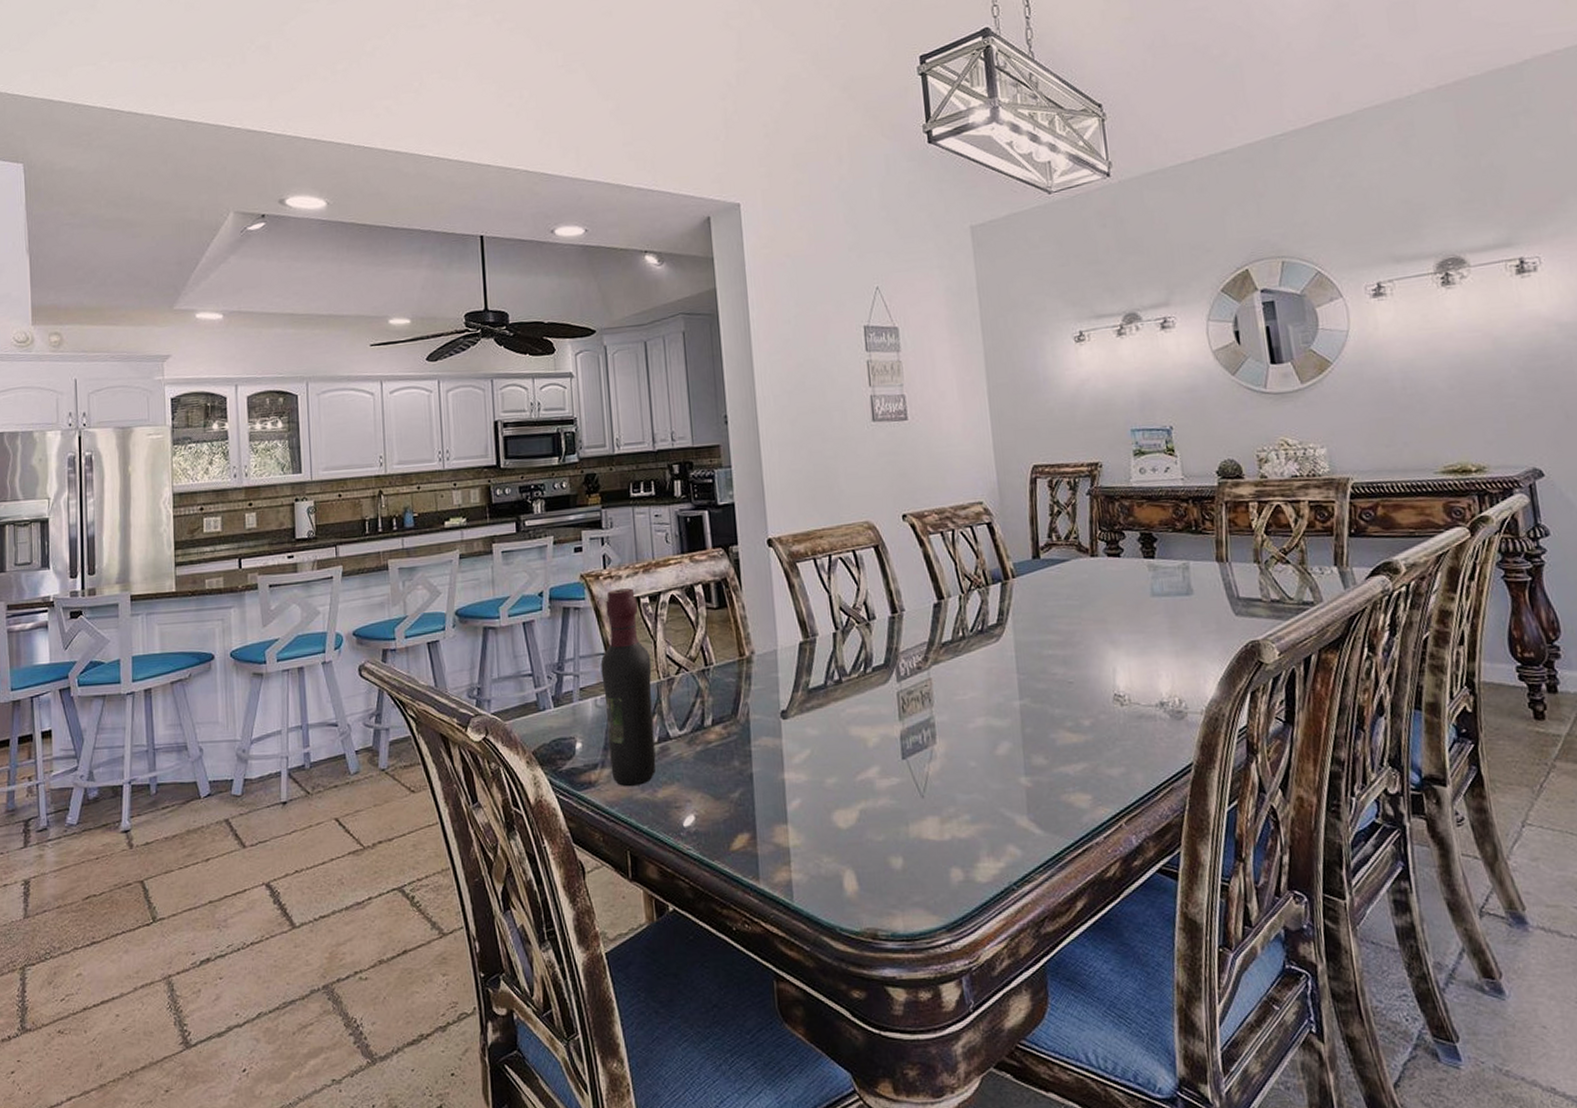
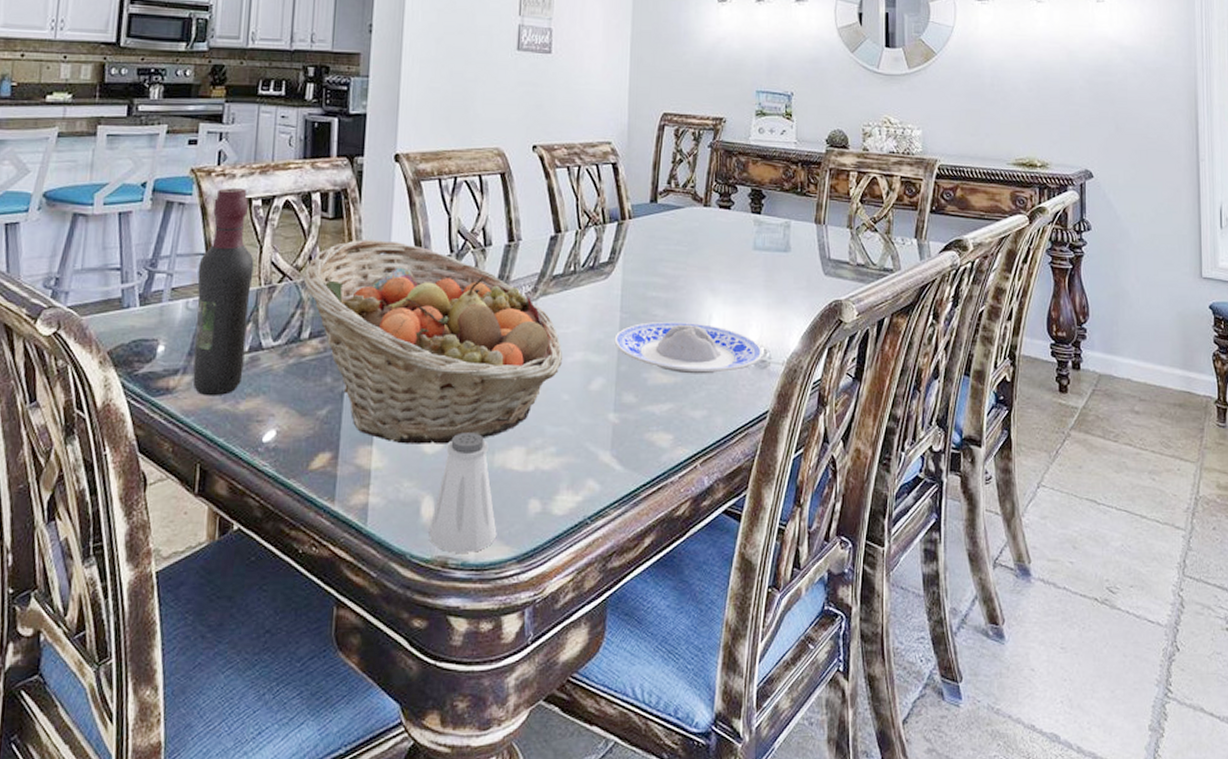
fruit basket: none [699,624,965,821] -> present [304,240,563,444]
saltshaker: none [854,805,923,926] -> present [429,432,497,554]
plate: none [1015,677,1178,731] -> present [614,321,762,374]

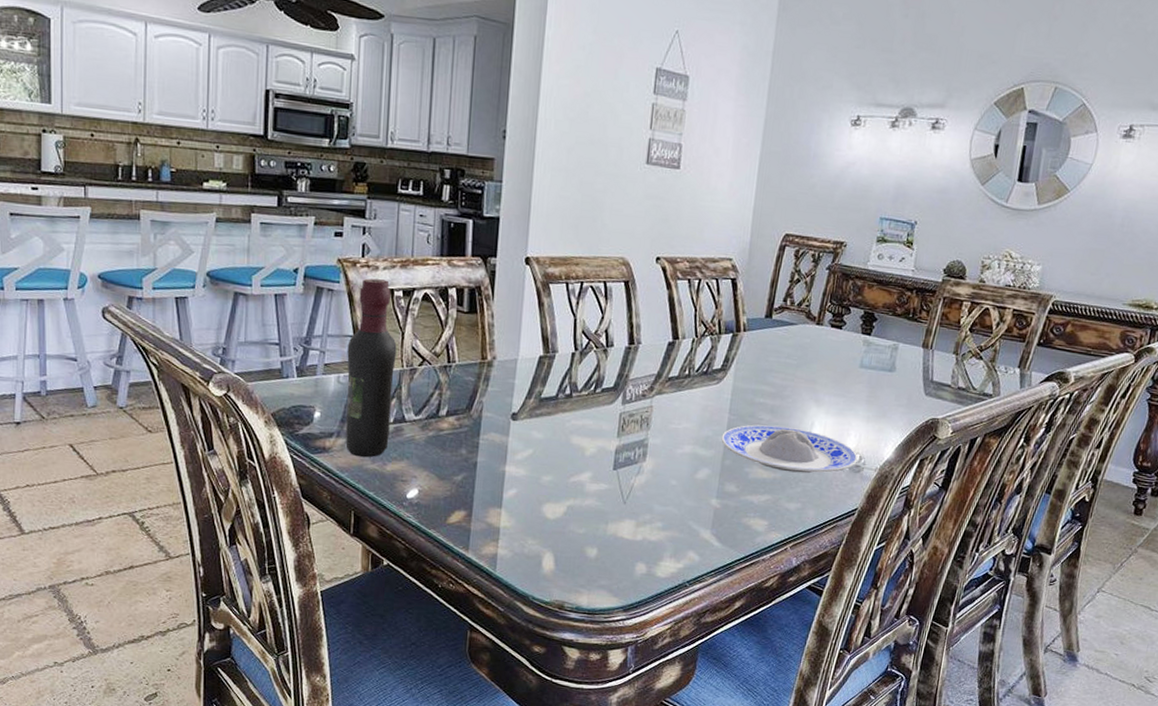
fruit basket: present [304,240,563,444] -> none [442,333,674,513]
saltshaker: present [429,432,497,554] -> none [548,504,607,600]

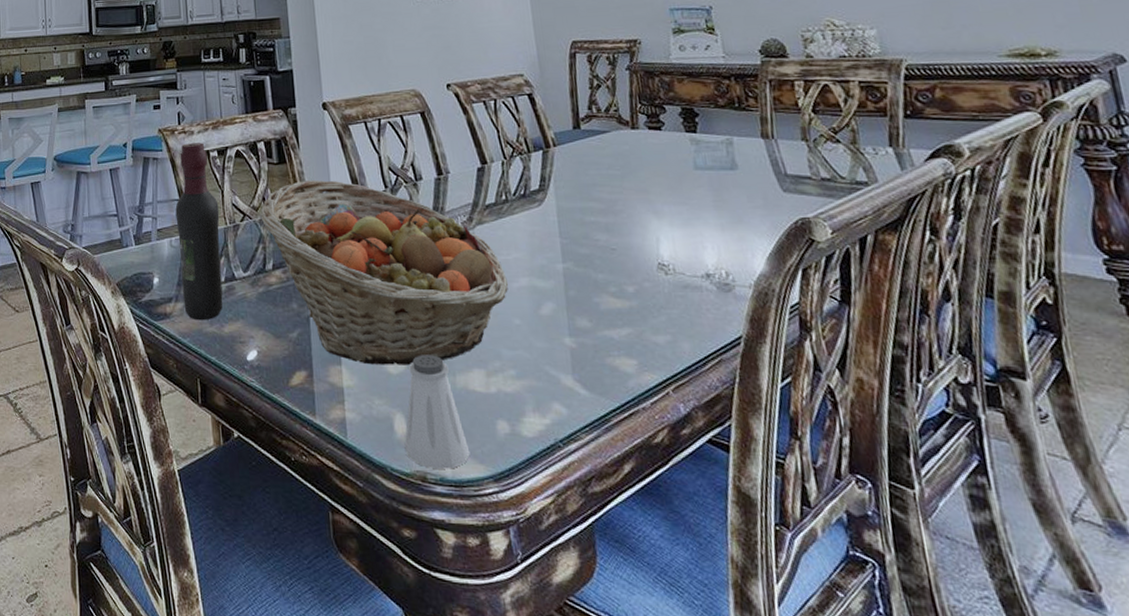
fruit basket: none [442,333,674,513] -> present [261,180,509,366]
saltshaker: none [548,504,607,600] -> present [404,355,470,470]
plate: present [721,424,858,474] -> none [558,245,725,298]

